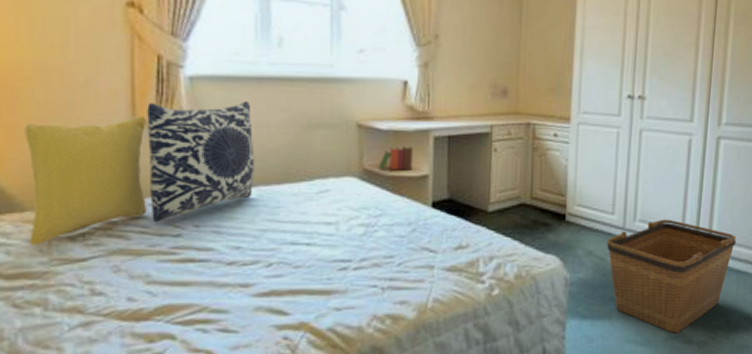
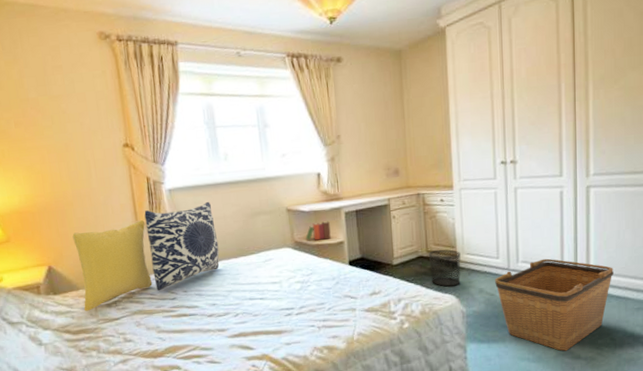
waste bin: none [532,197,571,246] -> present [428,249,461,288]

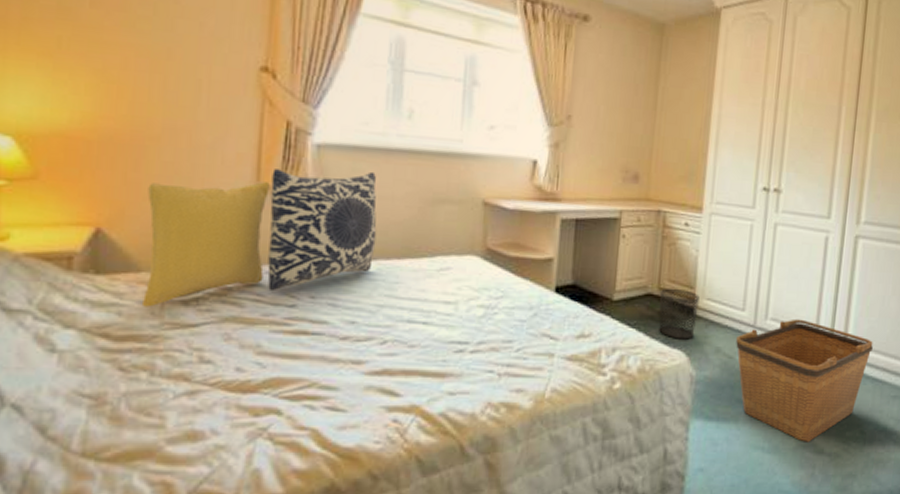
books: present [305,221,331,241] -> none [502,227,539,253]

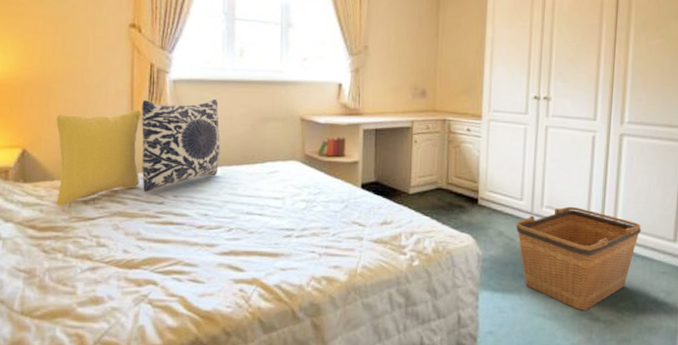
books: none [502,227,539,253] -> present [317,137,346,157]
waste bin: present [659,288,700,341] -> none [448,182,482,226]

